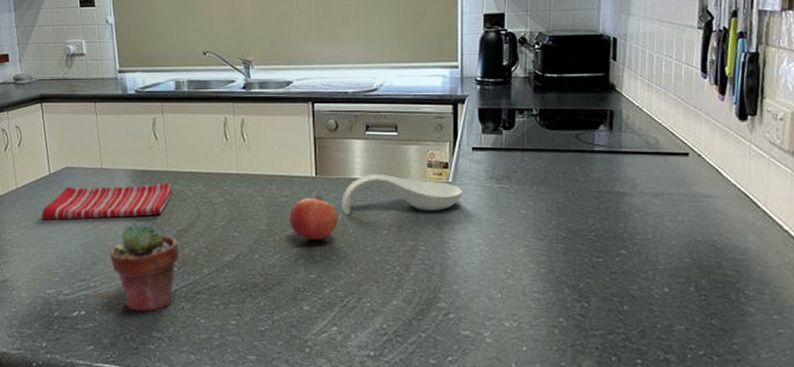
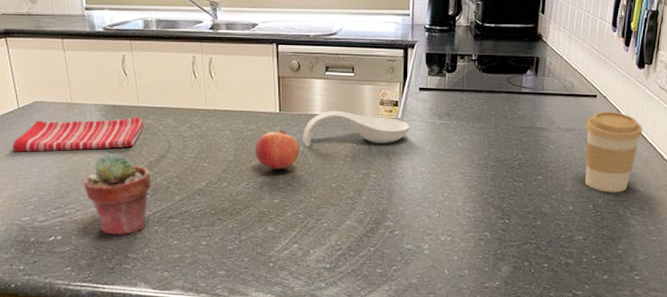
coffee cup: none [676,172,753,272] -> present [585,112,643,192]

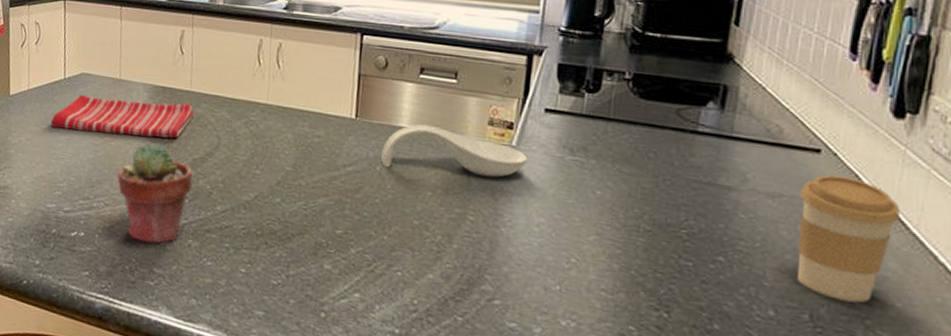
pomegranate: present [255,130,299,170] -> none [319,141,376,192]

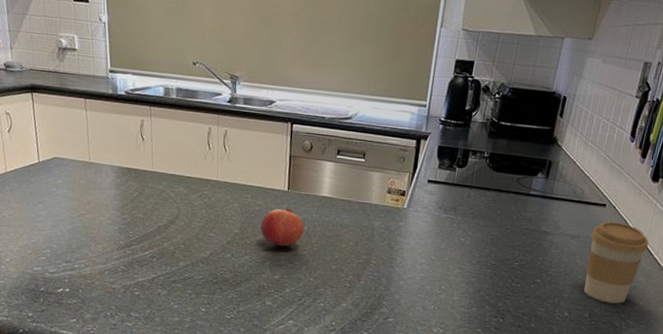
dish towel: present [50,94,195,139] -> none [30,175,157,211]
potted succulent: present [117,143,193,244] -> none [94,214,159,294]
pomegranate: none [319,141,376,192] -> present [260,208,304,247]
spoon rest: present [380,124,527,178] -> none [307,193,415,232]

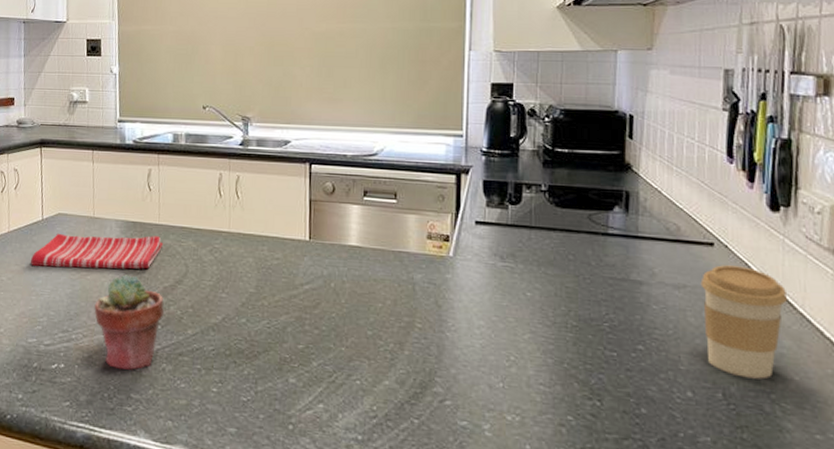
dish towel: none [30,175,157,211] -> present [30,233,164,269]
potted succulent: none [94,214,159,294] -> present [94,274,165,370]
pomegranate: present [260,208,304,247] -> none [279,261,330,309]

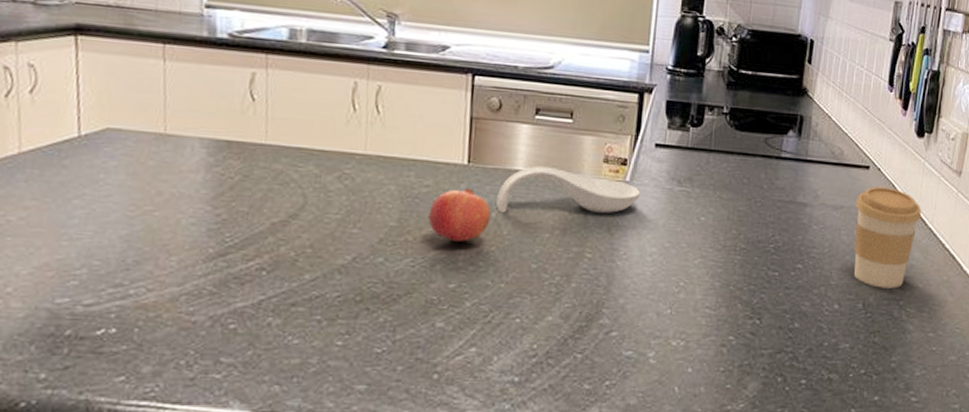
dish towel: present [30,233,164,269] -> none [58,155,272,203]
potted succulent: present [94,274,165,370] -> none [165,209,272,328]
pomegranate: none [279,261,330,309] -> present [428,188,491,243]
spoon rest: none [333,242,464,286] -> present [495,166,640,214]

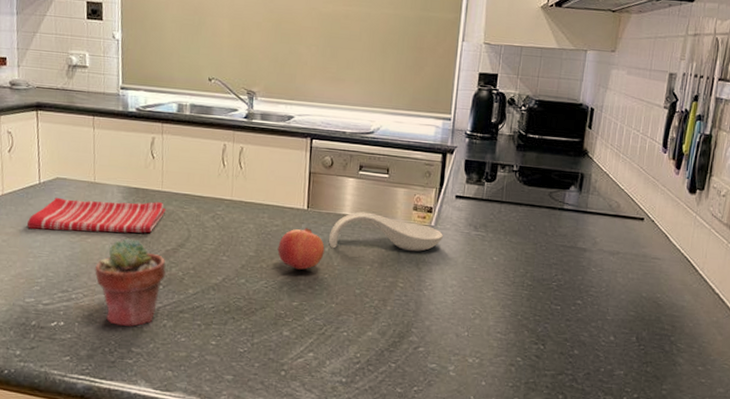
dish towel: none [58,155,272,203] -> present [26,197,167,233]
potted succulent: none [165,209,272,328] -> present [95,238,166,327]
coffee cup: present [854,186,922,289] -> none [629,236,693,326]

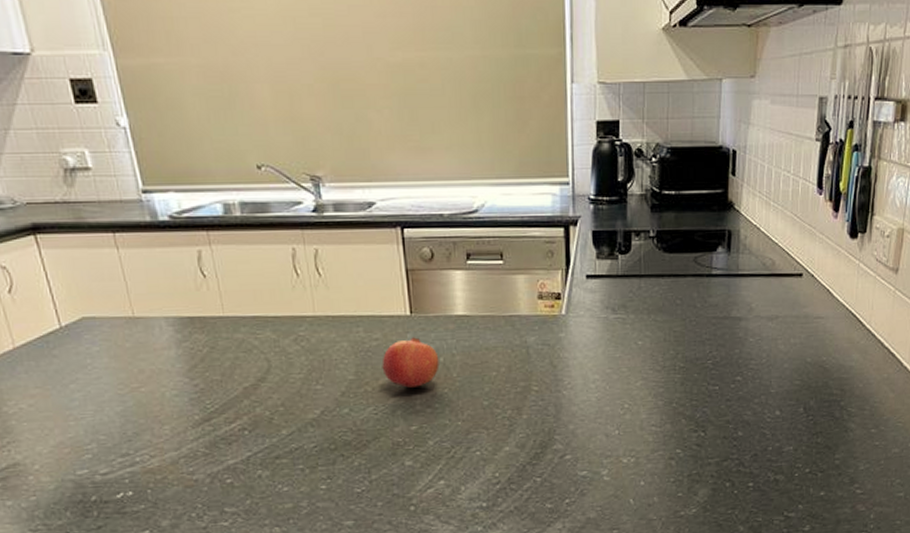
dish towel: present [26,197,167,233] -> none [55,331,235,387]
potted succulent: present [95,238,166,327] -> none [157,380,250,485]
spoon rest: present [328,211,443,252] -> none [441,309,577,358]

